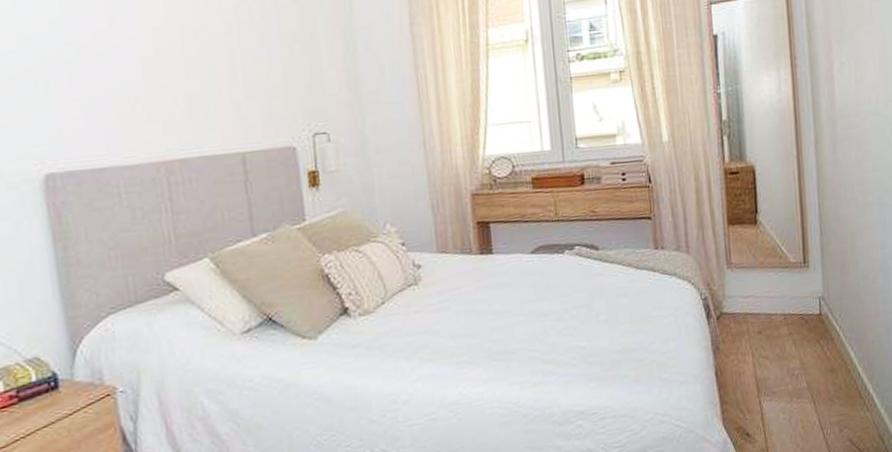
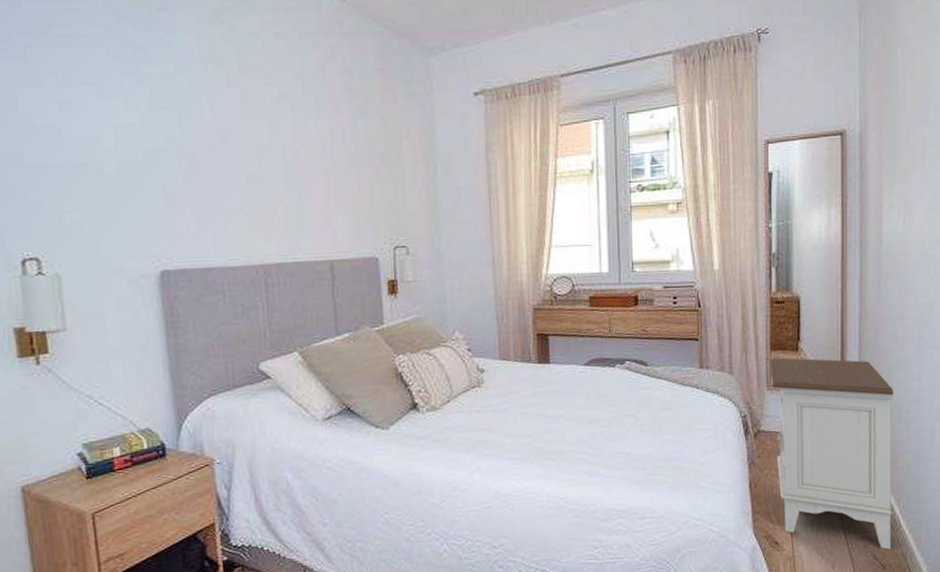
nightstand: none [728,230,867,433] -> present [770,357,894,550]

